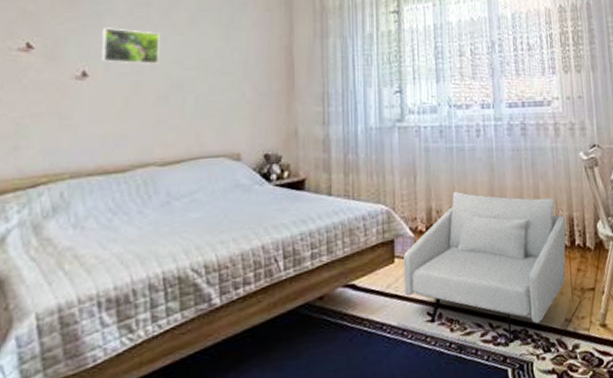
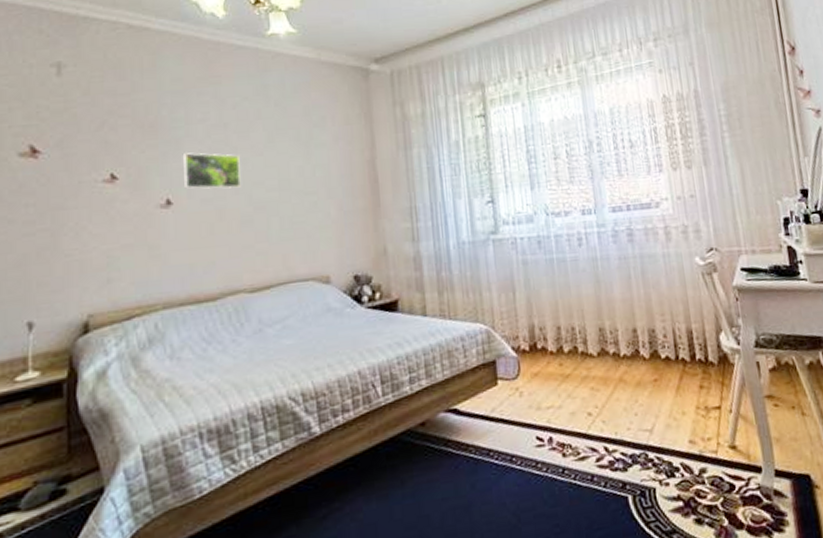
armchair: present [397,191,581,364] -> none [505,305,706,491]

